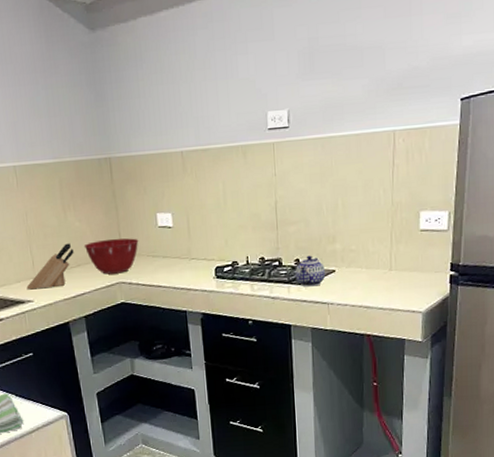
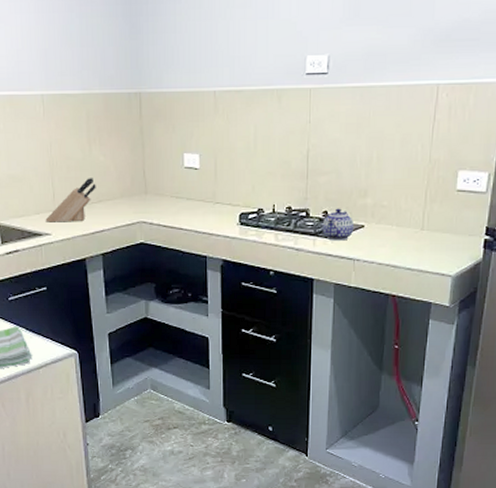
mixing bowl: present [84,238,139,275] -> none [106,176,163,213]

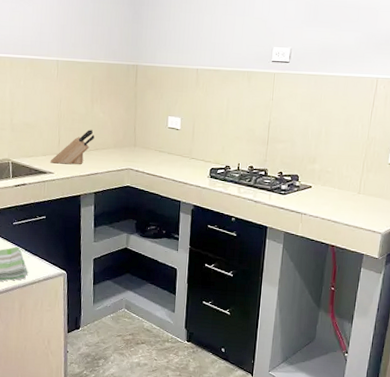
teapot: present [322,208,355,241] -> none [277,170,304,197]

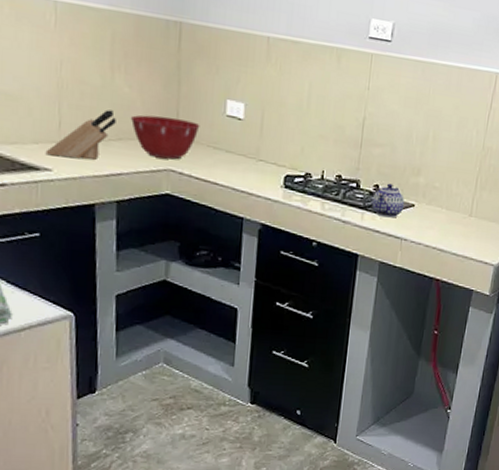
mixing bowl: none [103,131,150,161] -> present [130,115,200,160]
teapot: none [277,170,304,197] -> present [371,183,405,218]

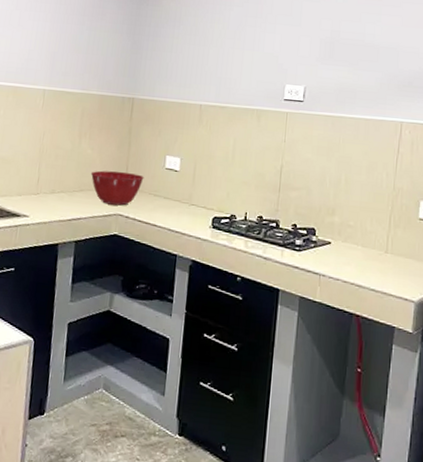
knife block: present [45,110,116,160] -> none [26,167,80,207]
teapot: present [371,183,405,218] -> none [290,223,322,255]

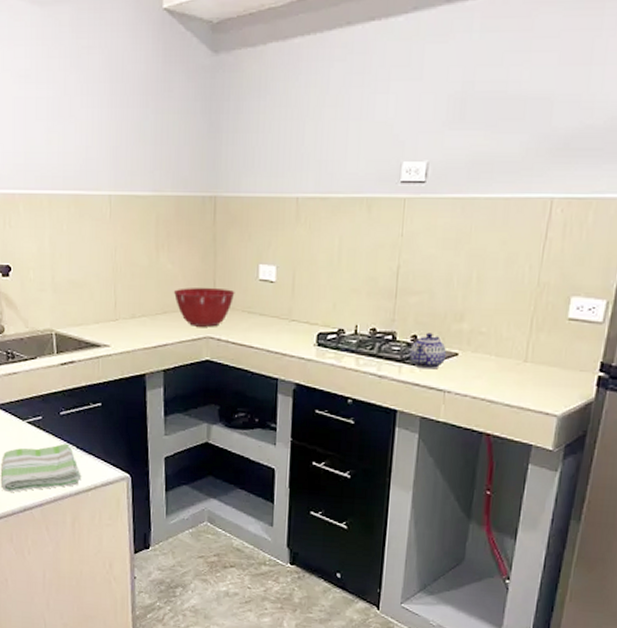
teapot: none [290,223,322,255] -> present [409,332,447,369]

